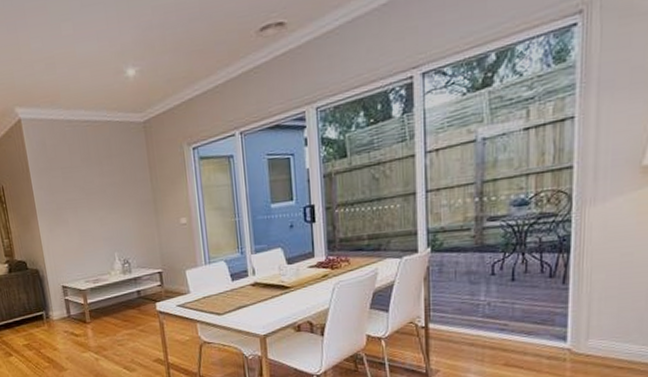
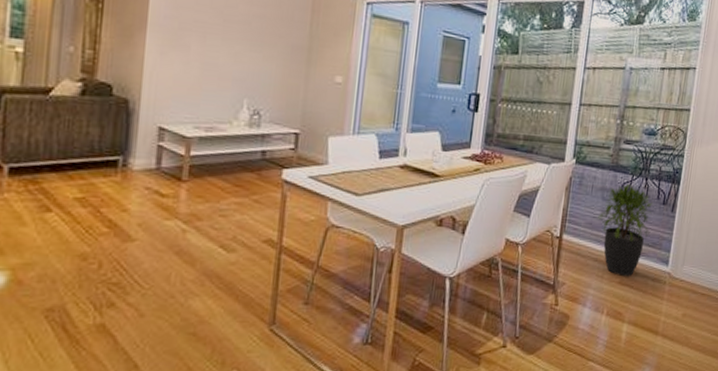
potted plant: none [467,262,536,359] -> present [598,183,653,277]

